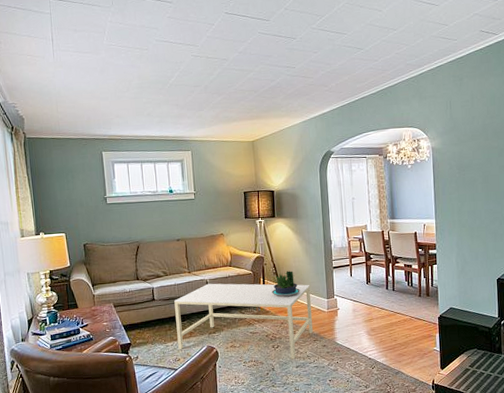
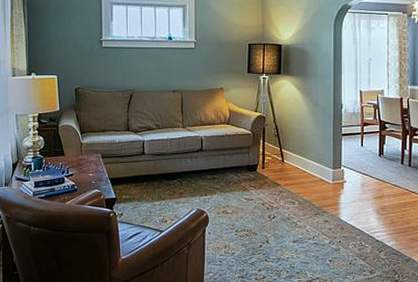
coffee table: present [174,283,313,359] -> none [165,141,315,233]
potted plant: present [272,271,300,297] -> none [272,134,303,162]

